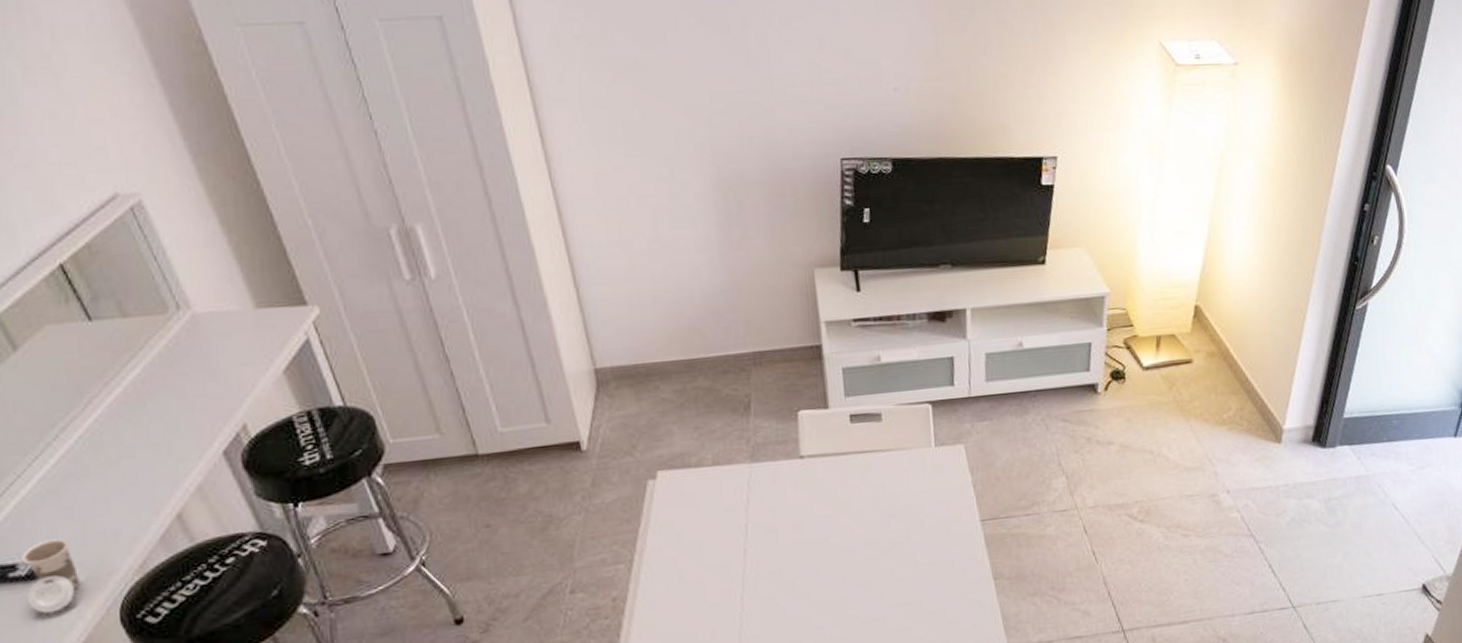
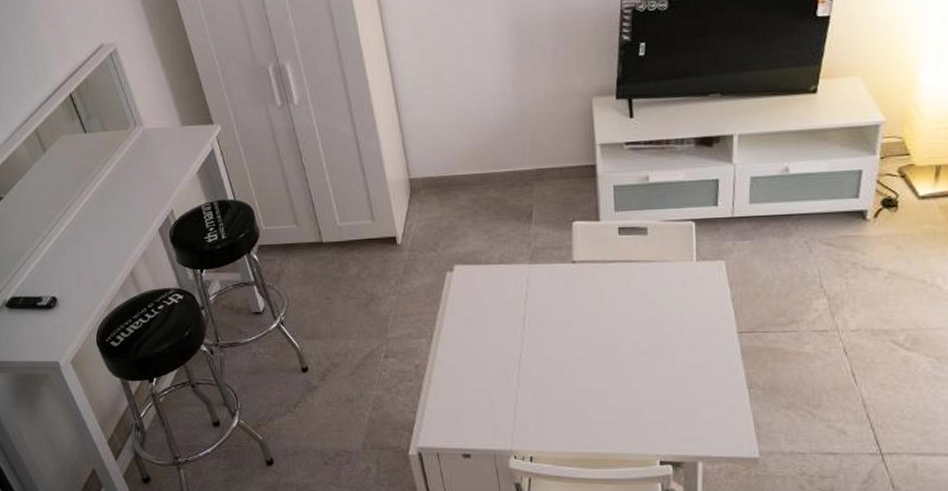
cup: present [20,538,81,614] -> none [44,282,76,332]

